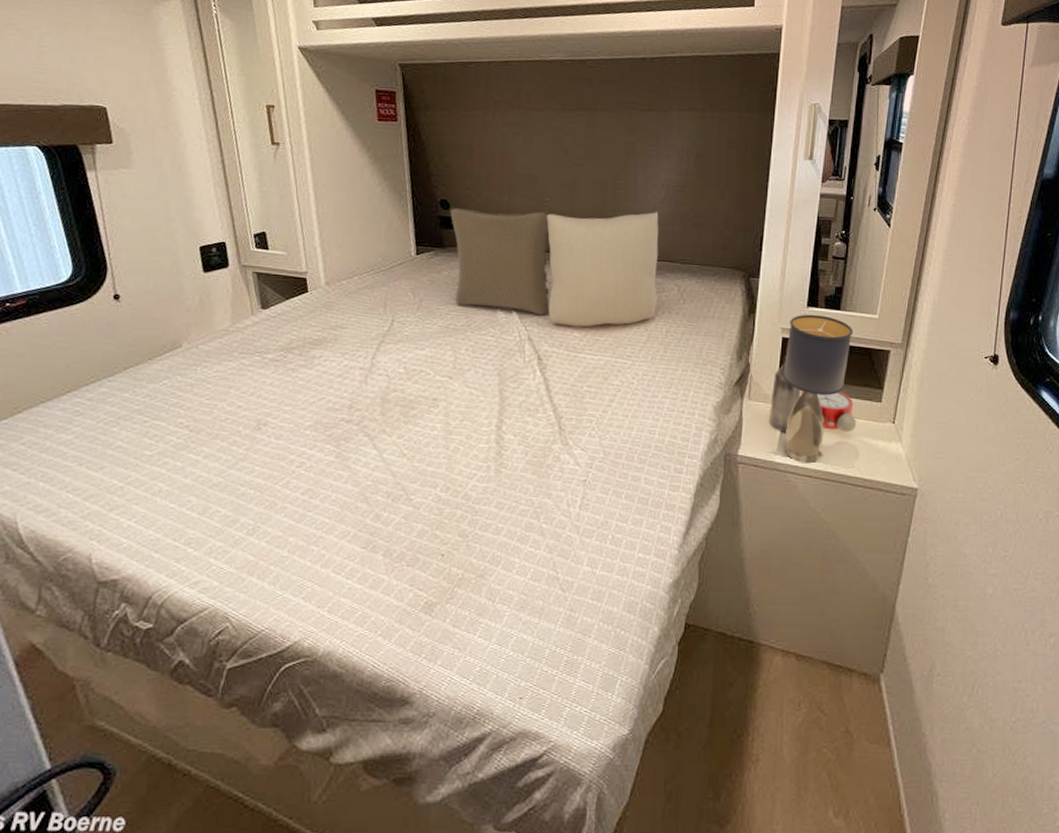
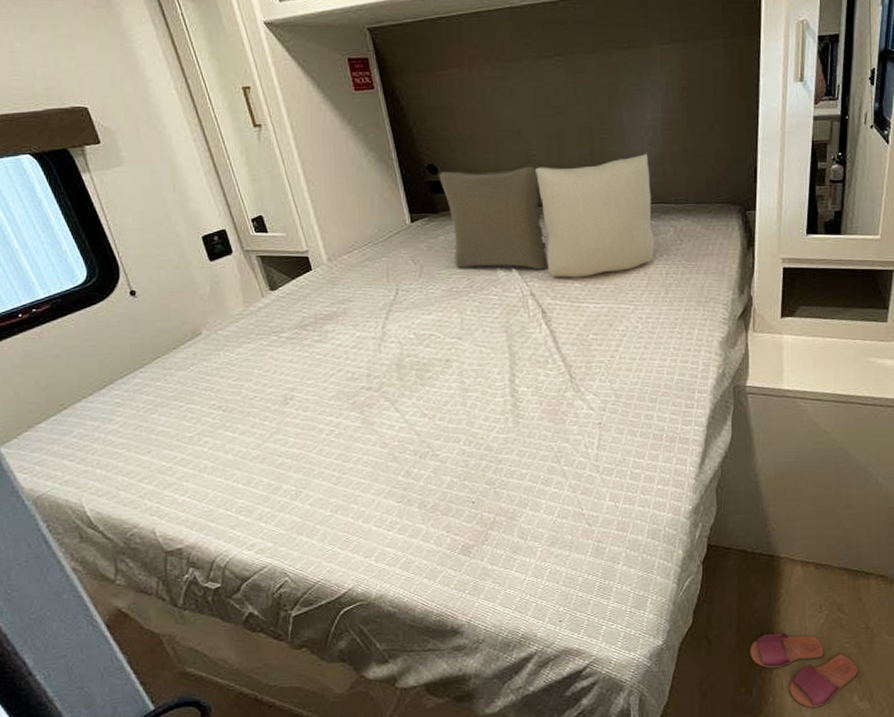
slippers: none [721,730,835,822] -> present [750,632,858,708]
water bottle: present [768,357,801,433] -> none [774,286,806,361]
table lamp: present [782,314,854,464] -> none [785,241,855,388]
alarm clock: present [801,390,857,433] -> none [806,315,863,355]

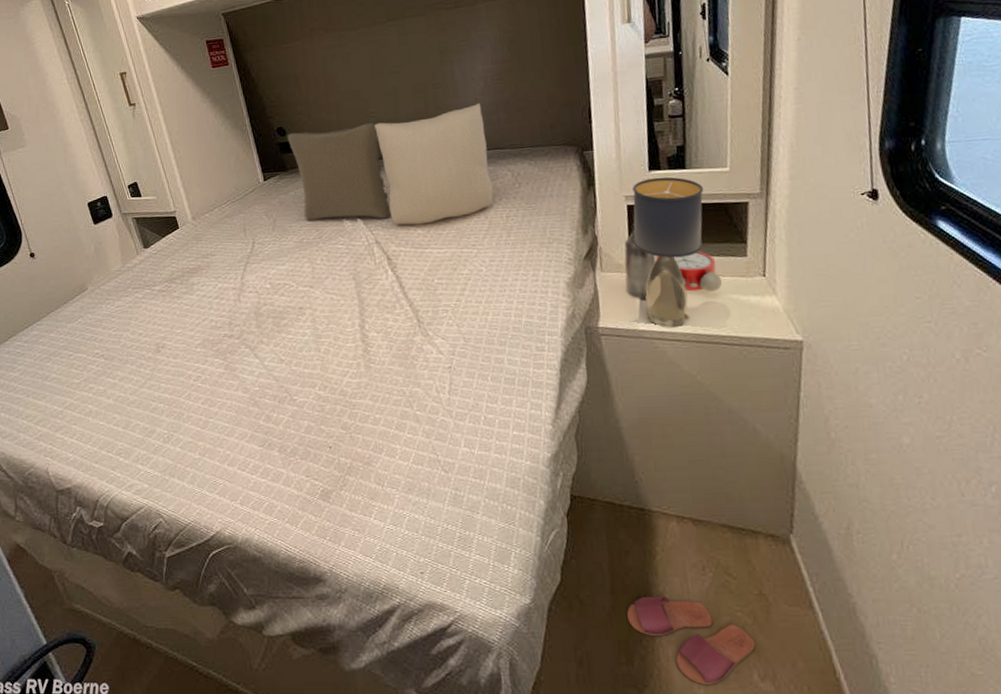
water bottle: none [774,286,806,361] -> present [624,224,657,300]
table lamp: none [785,241,855,388] -> present [632,177,704,328]
alarm clock: none [806,315,863,355] -> present [656,251,723,292]

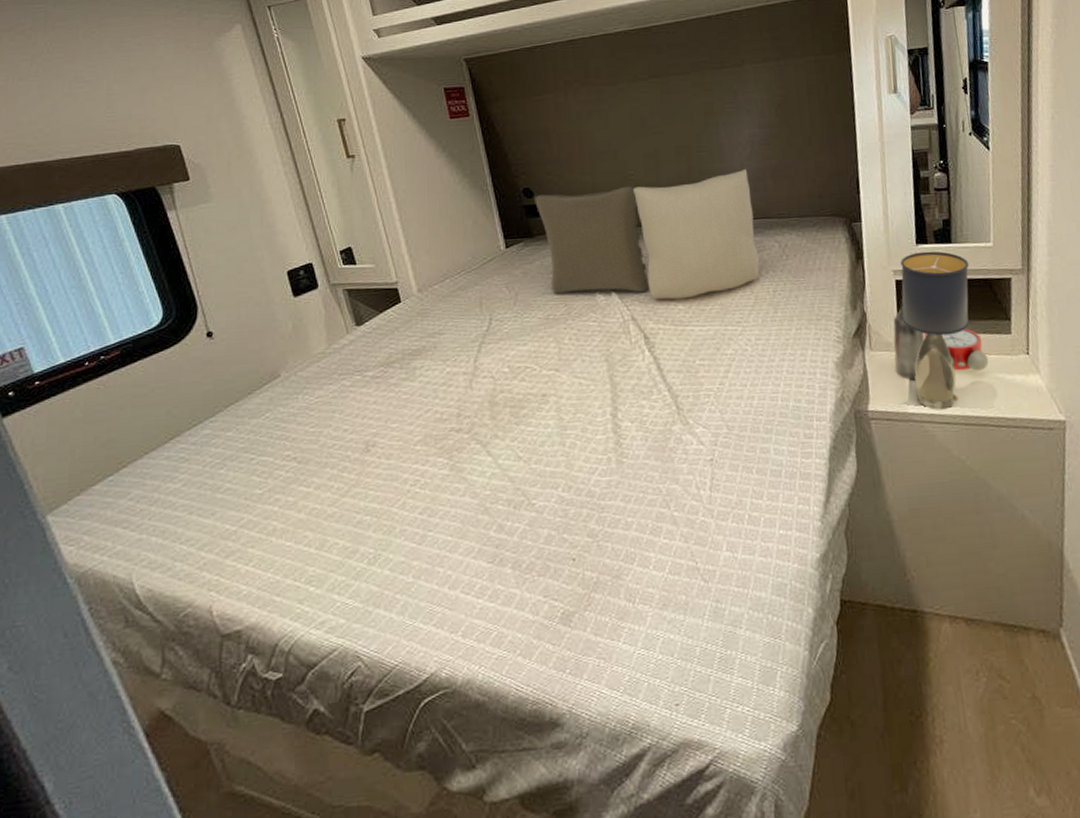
slippers: present [627,596,756,686] -> none [900,708,1030,808]

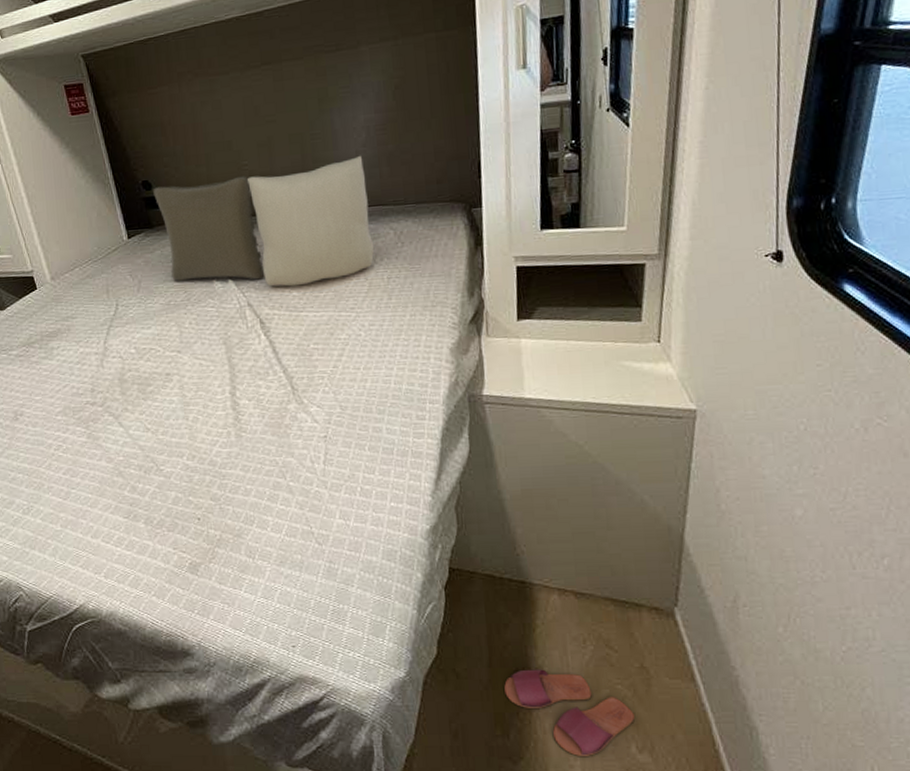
water bottle: present [893,300,925,381] -> none [512,286,546,367]
table lamp: present [900,251,970,411] -> none [520,236,599,396]
slippers: none [900,708,1030,808] -> present [504,669,634,757]
alarm clock: present [924,328,989,371] -> none [545,315,615,359]

